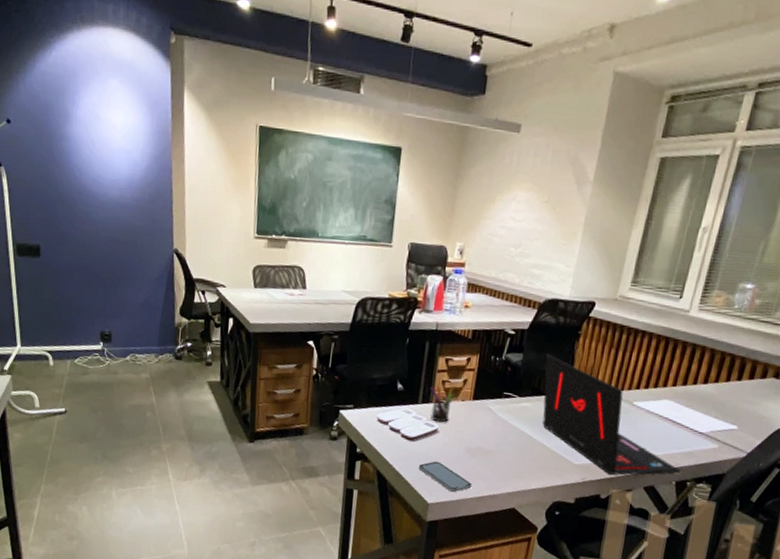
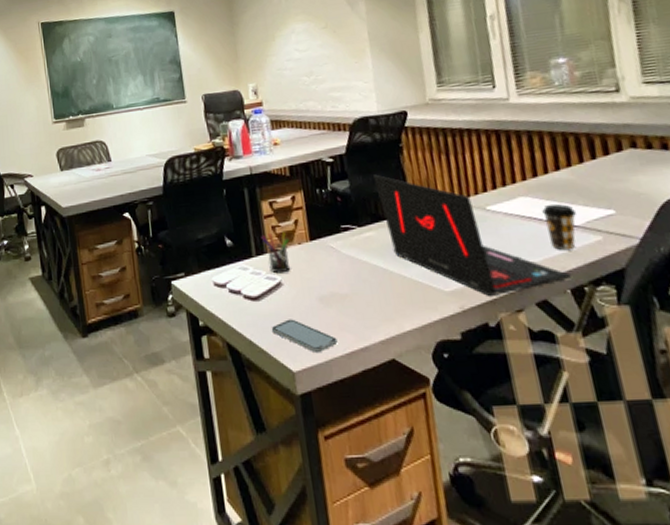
coffee cup: none [675,410,706,452] -> present [542,203,576,251]

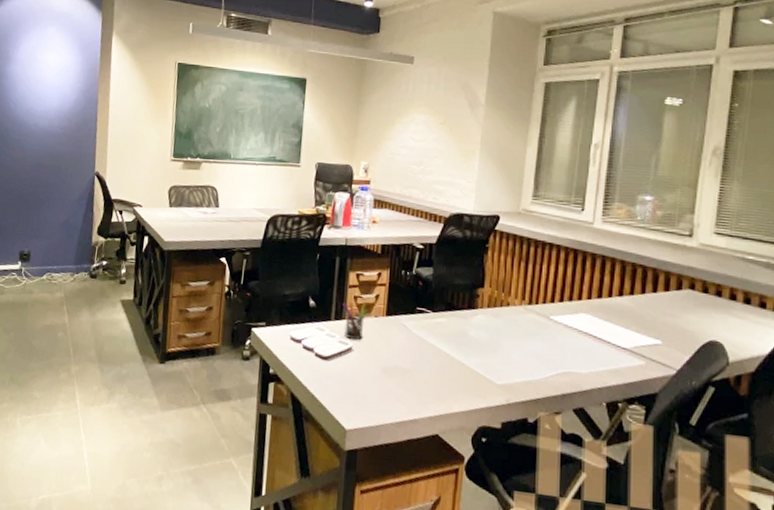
smartphone: present [271,319,338,354] -> none [333,382,391,418]
laptop: present [373,174,571,297] -> none [456,267,609,397]
coffee cup: present [542,203,576,251] -> none [598,324,627,369]

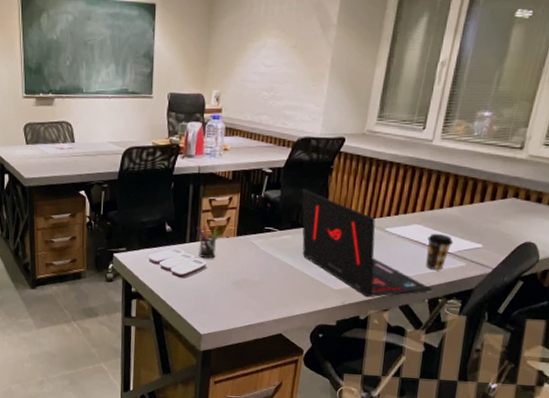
laptop: none [456,267,609,397] -> present [301,189,432,298]
coffee cup: none [598,324,627,369] -> present [426,233,453,271]

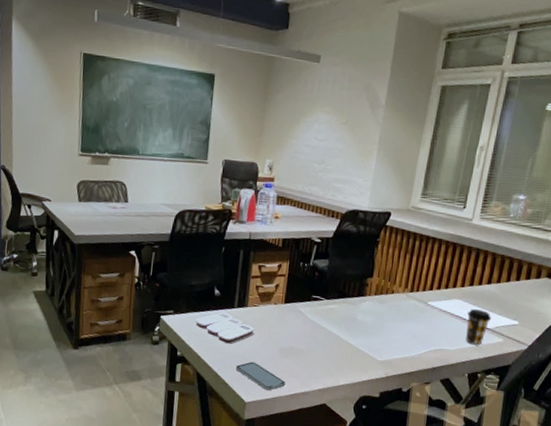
smartphone: none [190,295,241,323] -> present [235,361,286,391]
pen holder: present [196,225,220,259] -> none [245,291,268,325]
laptop: present [301,189,432,298] -> none [348,259,472,370]

